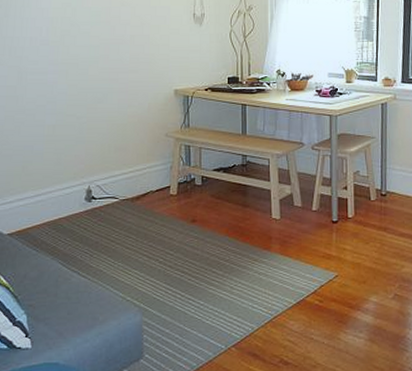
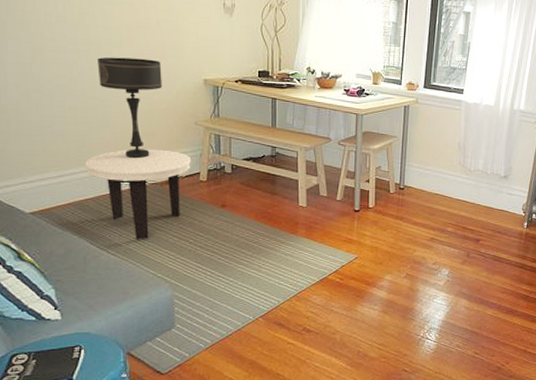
side table: none [60,164,162,259] -> present [85,149,191,239]
table lamp: none [75,74,135,175] -> present [97,57,162,159]

